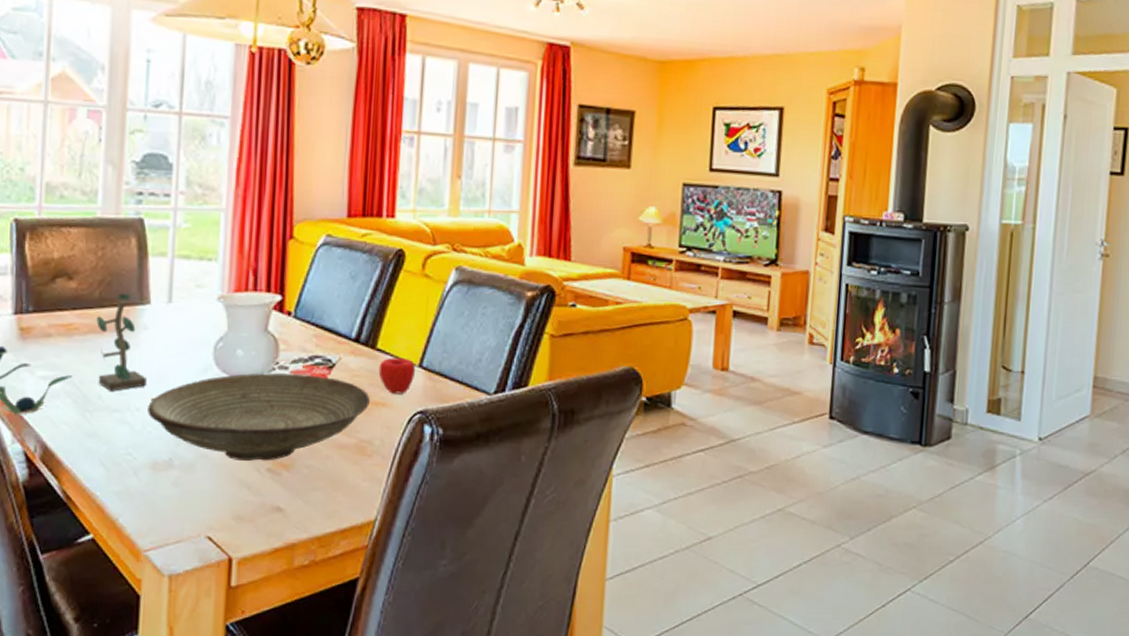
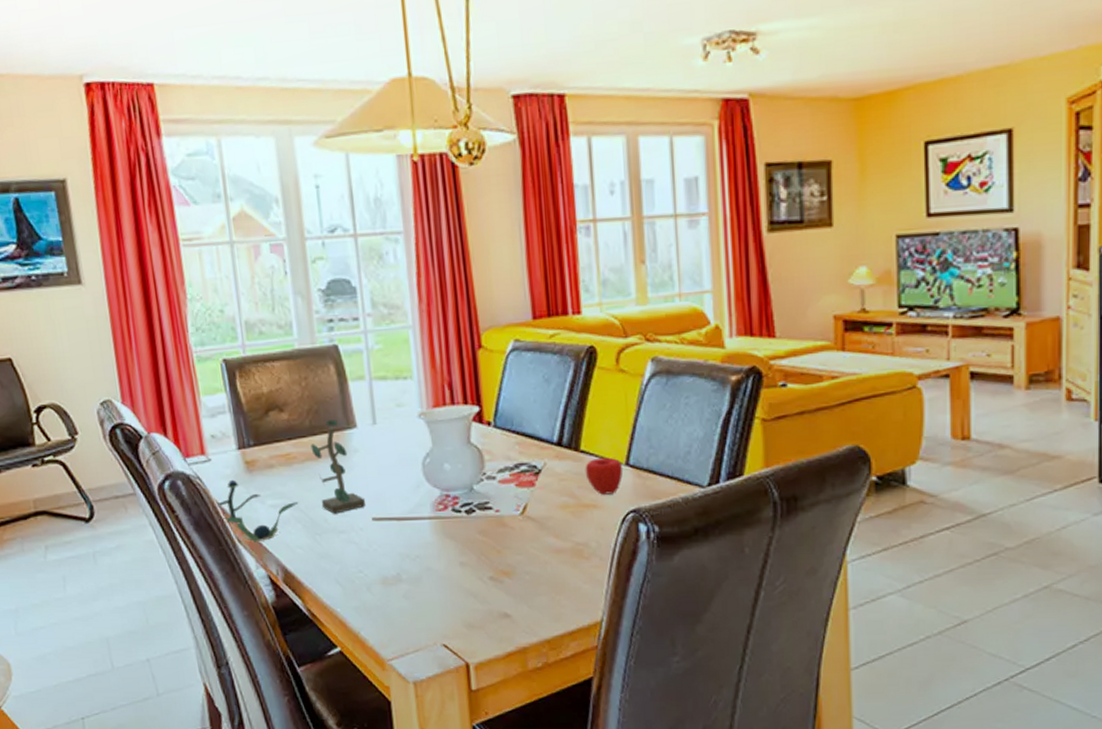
decorative bowl: present [147,373,371,461] -> none [370,482,582,571]

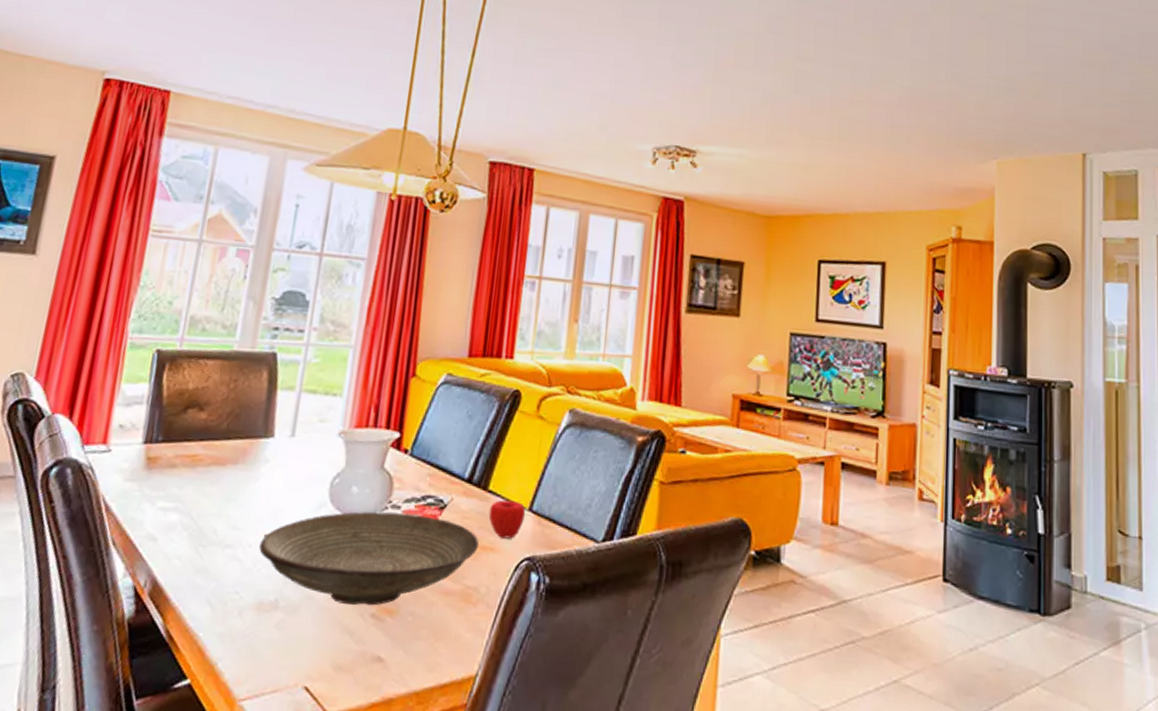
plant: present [216,419,365,543] -> none [101,426,262,547]
decorative bowl: none [370,482,582,571] -> present [259,511,480,606]

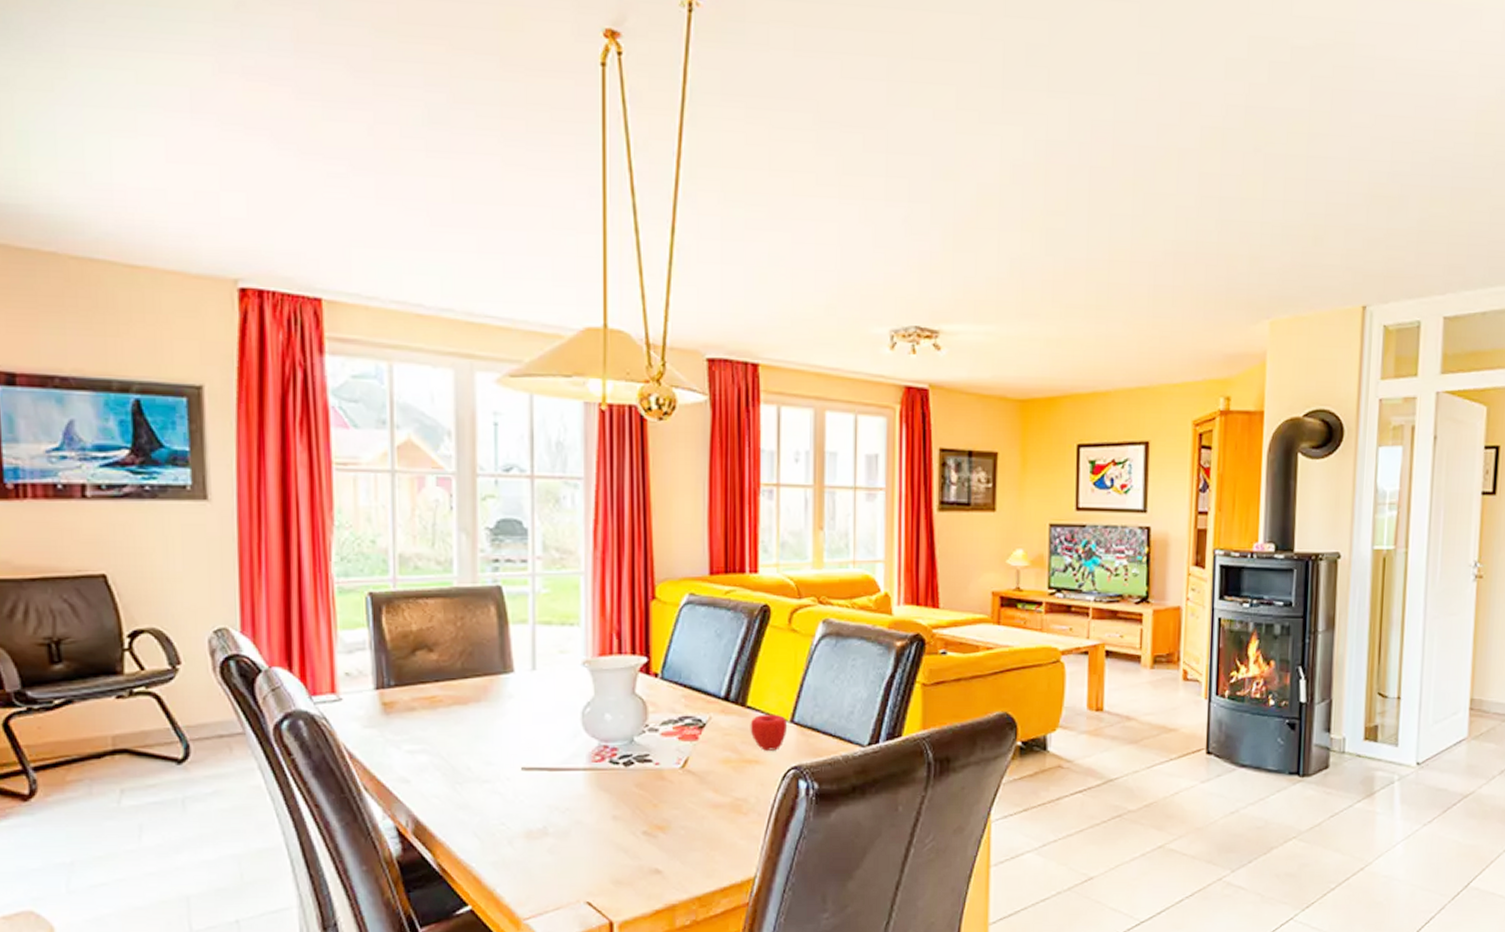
decorative bowl: present [259,511,480,606] -> none [518,736,744,825]

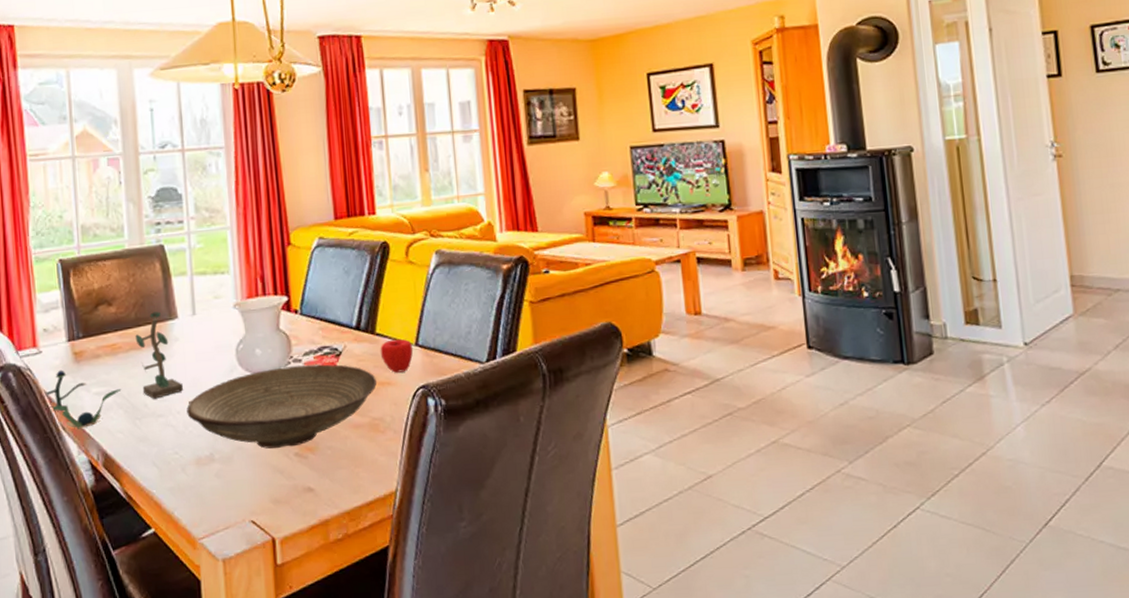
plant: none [343,663,515,791] -> present [44,312,183,429]
decorative bowl: none [518,736,744,825] -> present [187,364,377,449]

